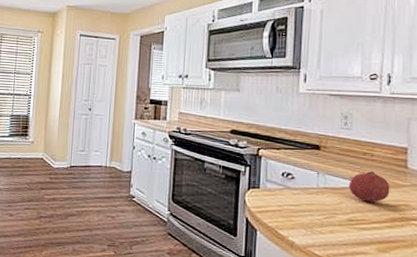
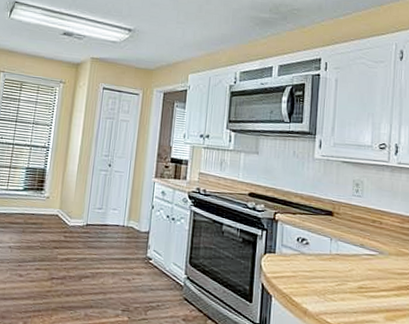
fruit: present [348,171,390,203] -> none [359,239,397,270]

